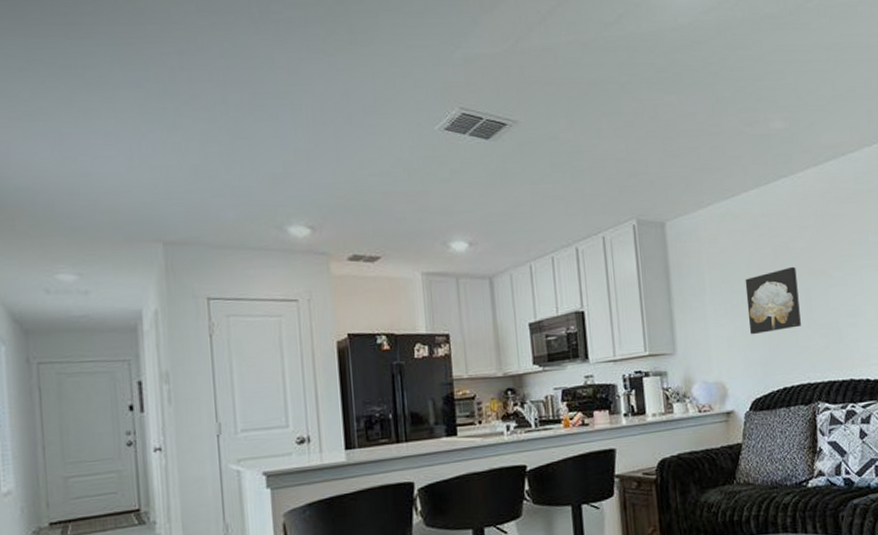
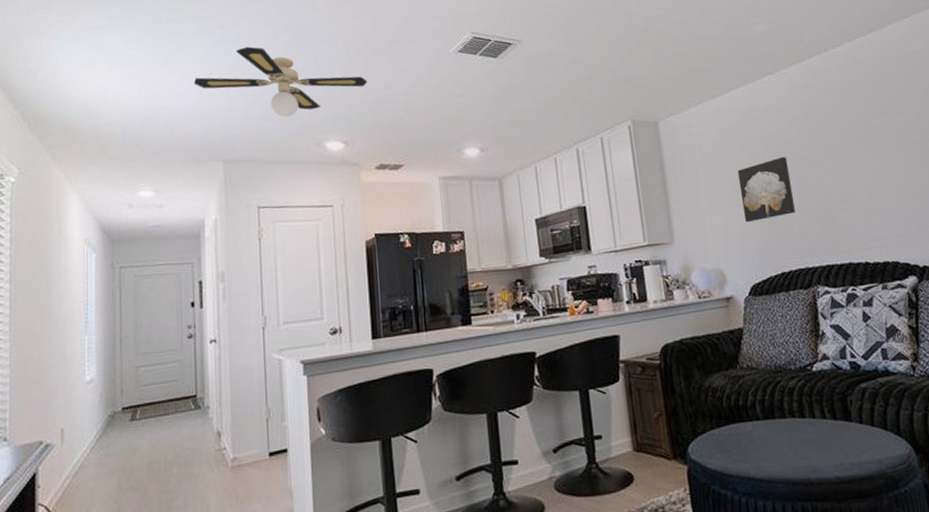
ceiling fan: none [121,106,338,195] -> present [193,46,368,118]

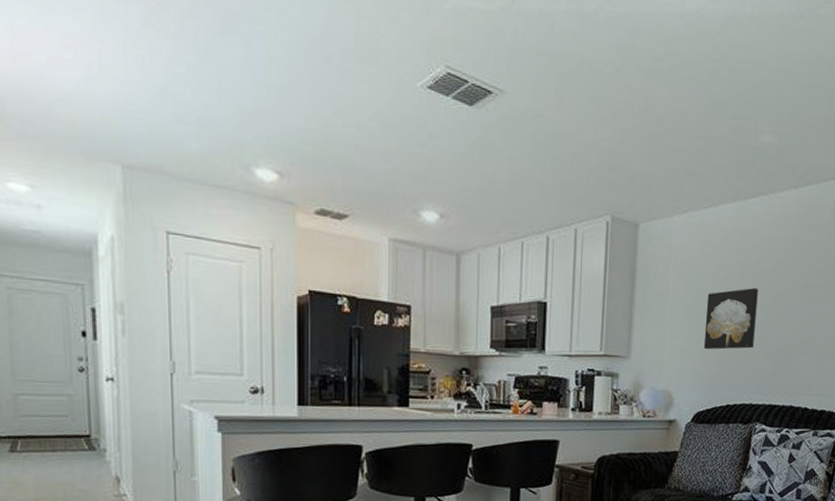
ceiling fan: present [193,46,368,118] -> none [79,14,312,126]

